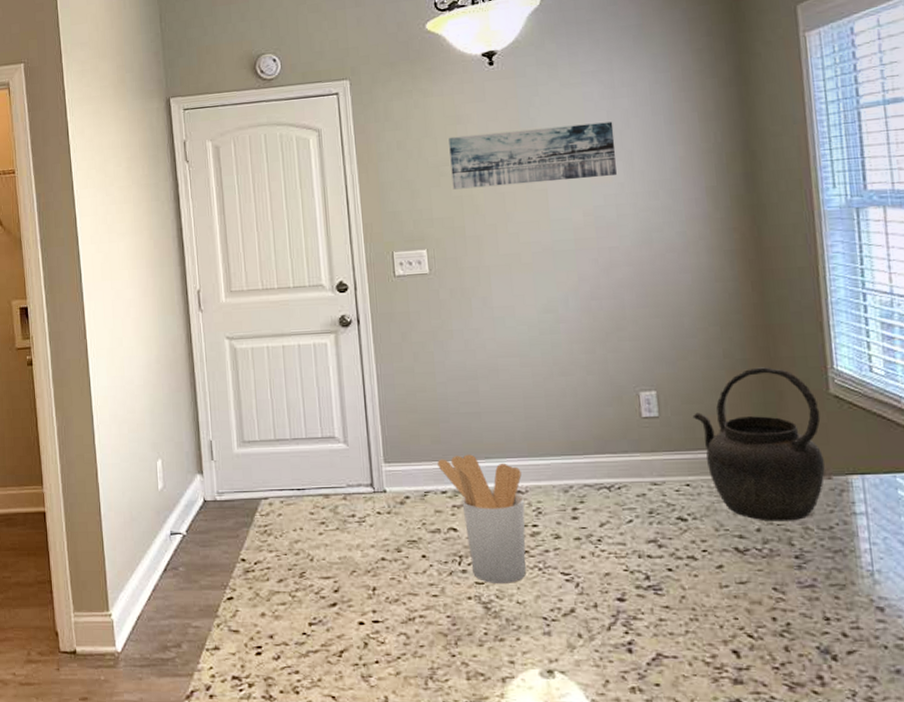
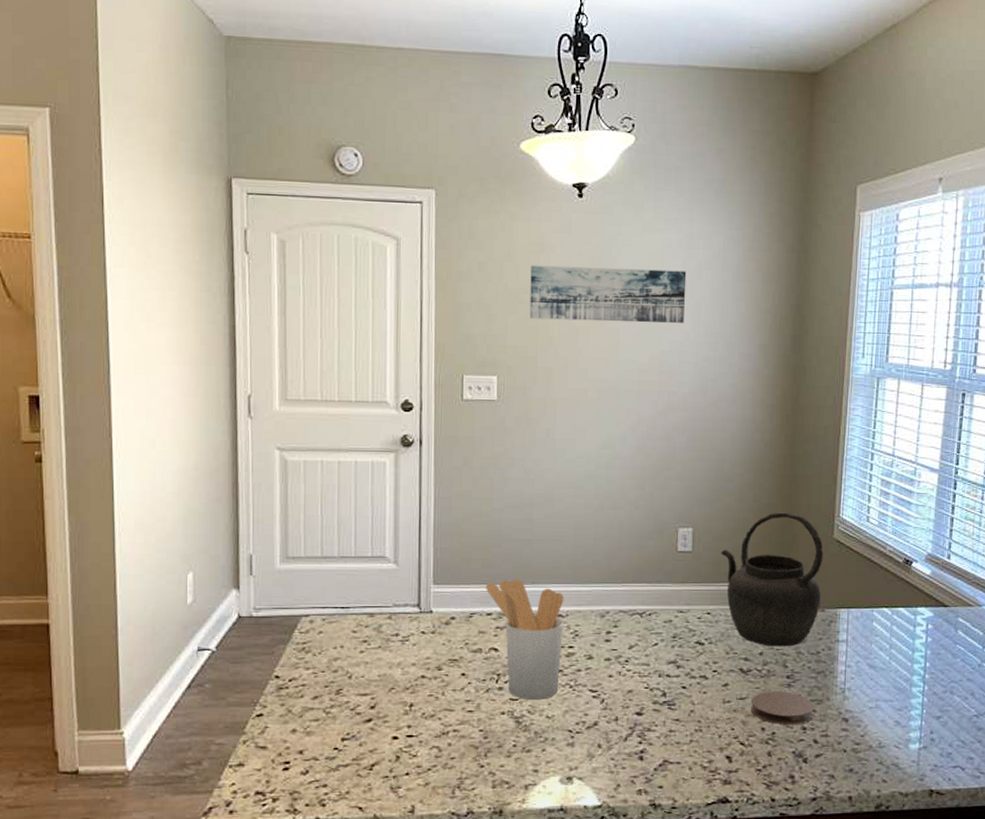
coaster: none [754,574,837,615] -> present [750,691,814,725]

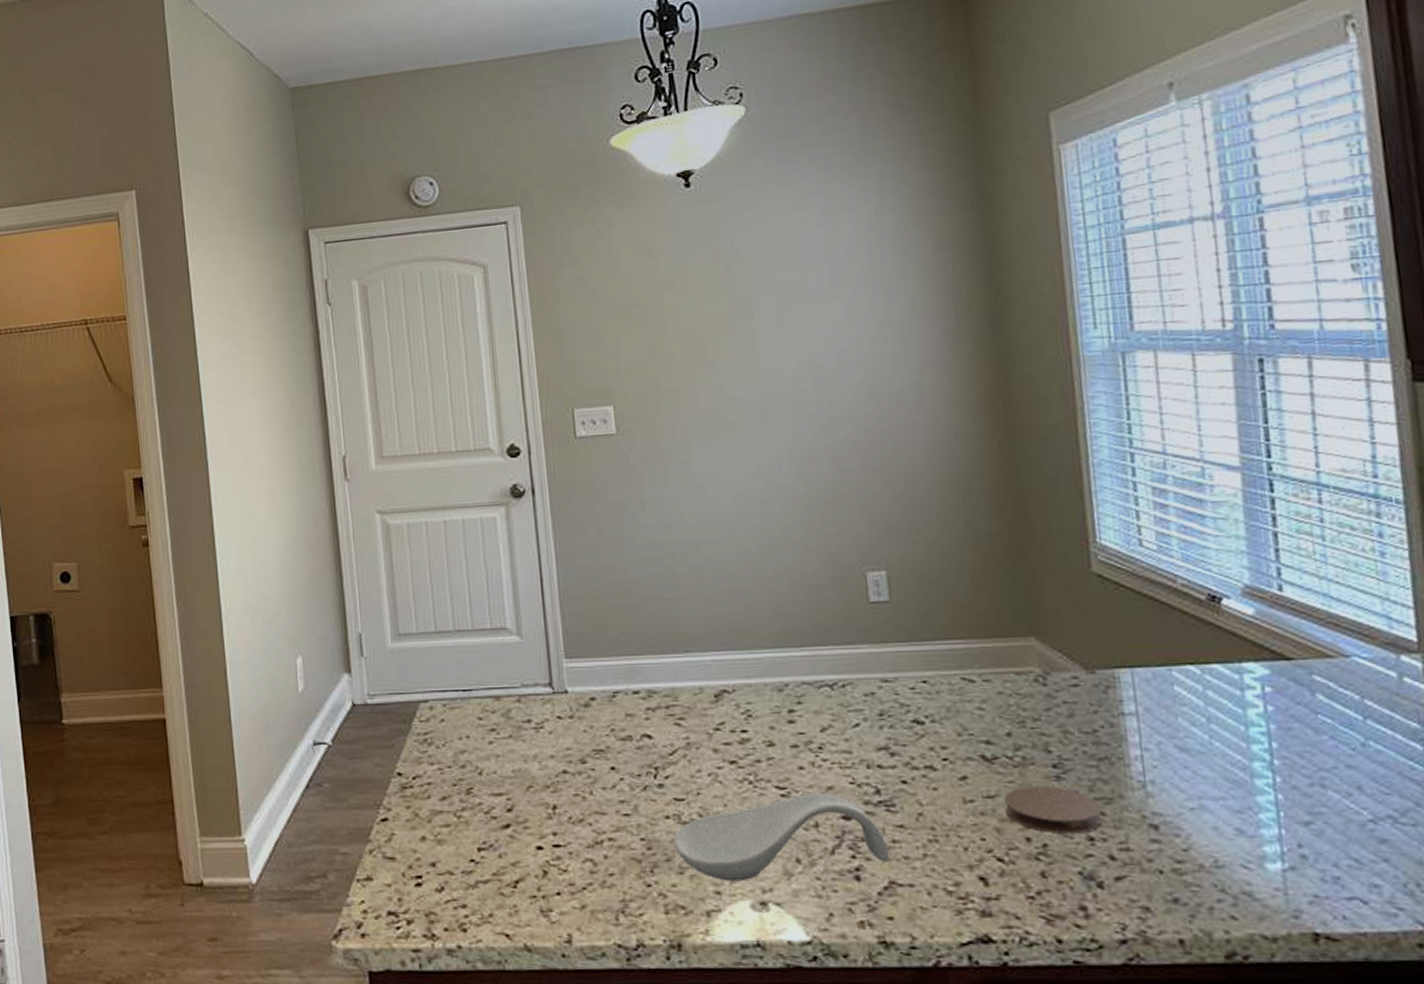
utensil holder: present [486,579,564,699] -> none [628,647,734,799]
spoon rest: none [505,695,666,762] -> present [673,792,890,882]
wall art: present [529,265,687,323] -> none [638,252,837,335]
kettle: present [720,512,824,647] -> none [929,541,1087,724]

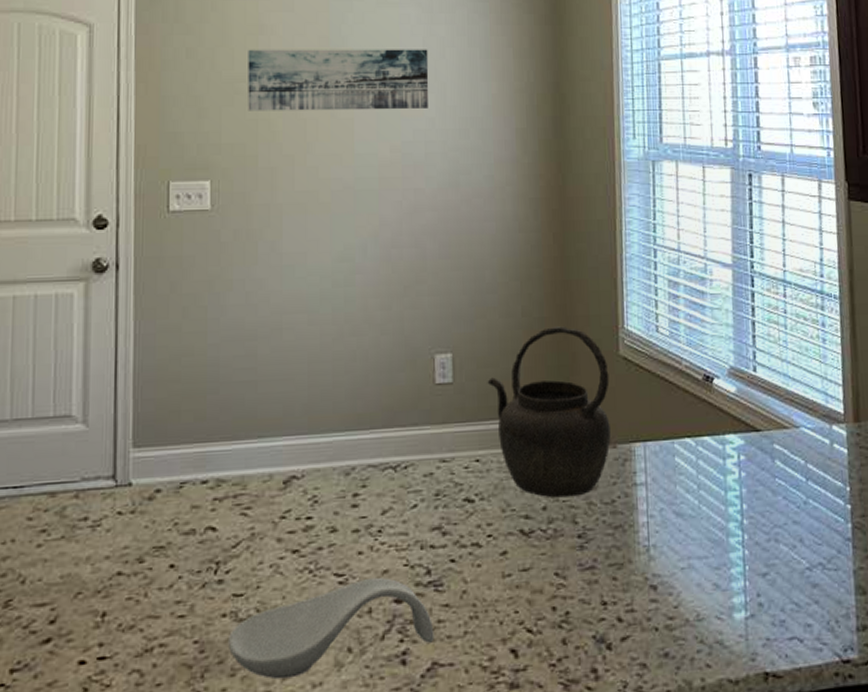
wall art: none [638,252,837,335] -> present [248,49,429,111]
kettle: none [929,541,1087,724] -> present [487,326,611,498]
coaster: present [1004,786,1103,834] -> none [536,556,614,601]

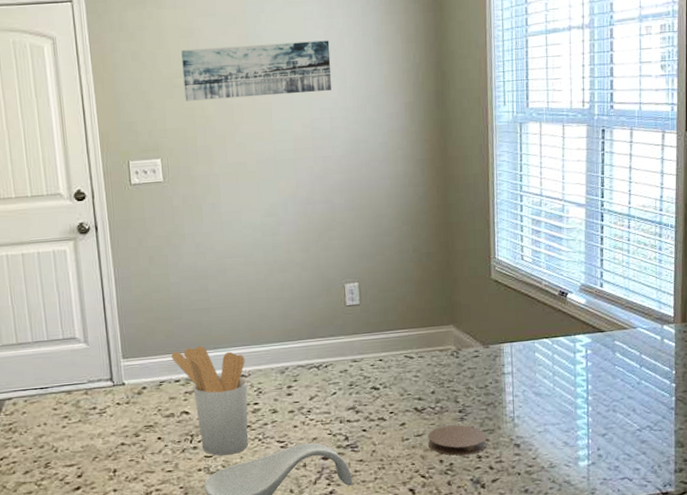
utensil holder: none [200,432,299,594] -> present [171,346,248,456]
kettle: present [487,326,611,498] -> none [386,259,484,385]
coaster: none [536,556,614,601] -> present [427,425,487,456]

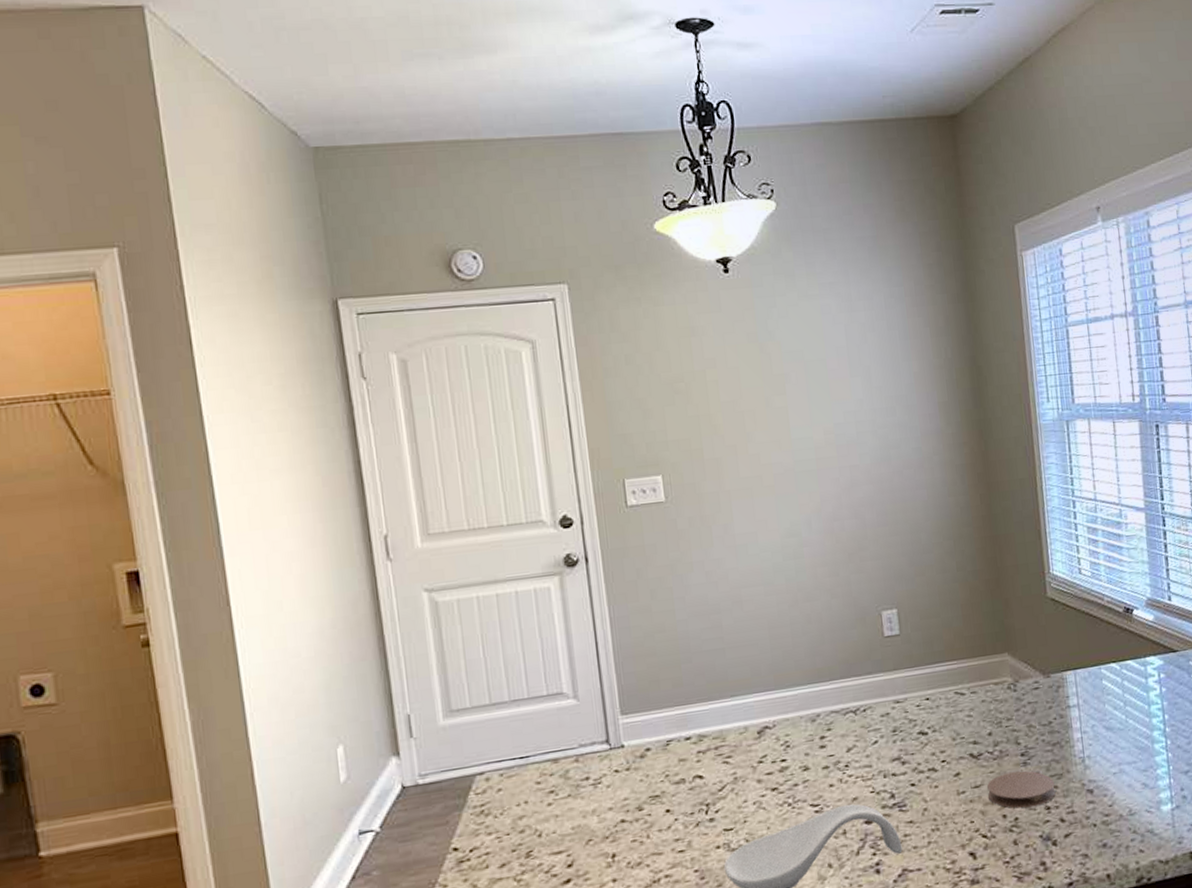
utensil holder: present [171,346,248,456] -> none [680,694,776,828]
wall art: present [181,40,332,101] -> none [682,336,855,409]

